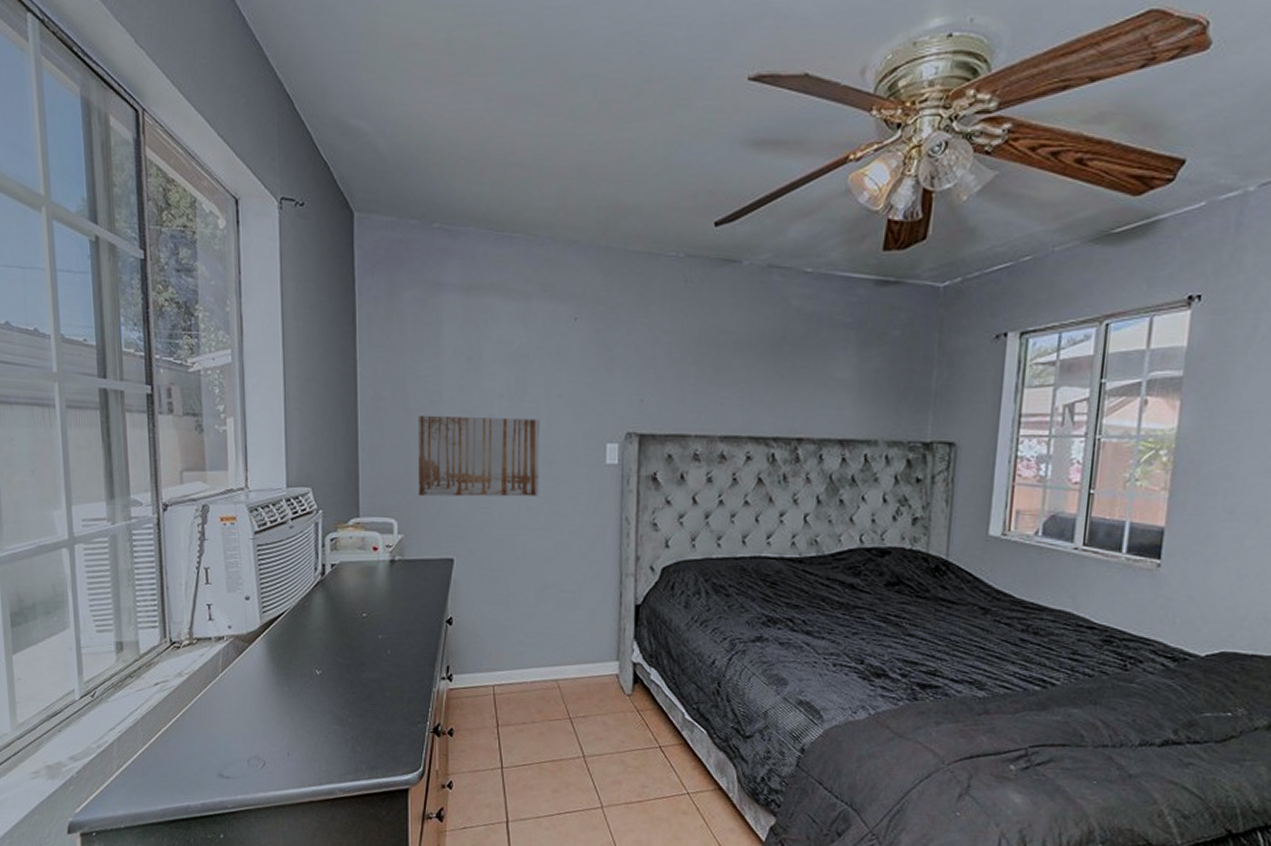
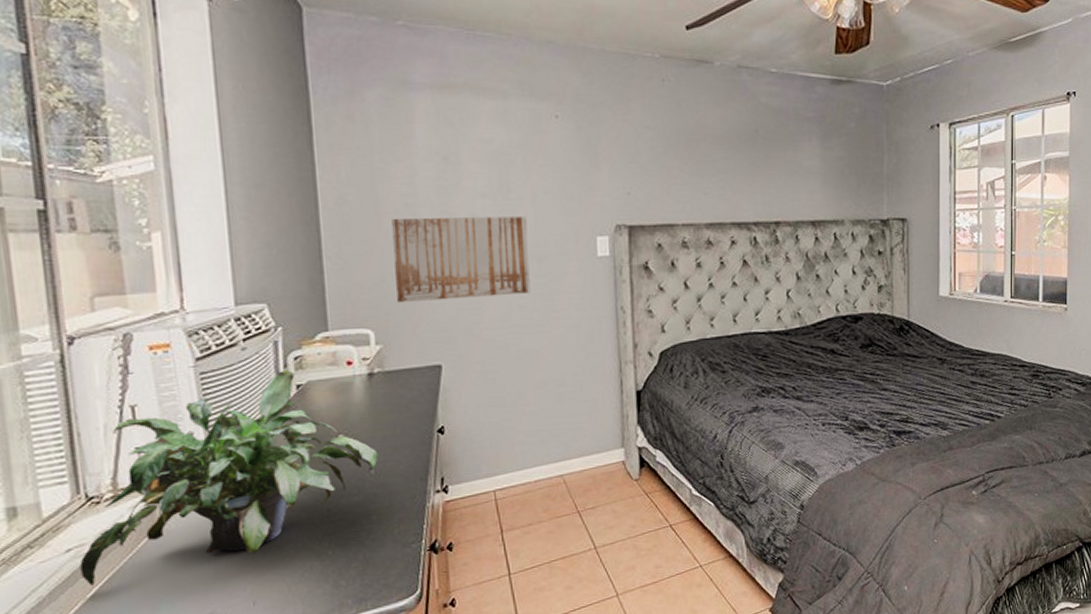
potted plant: none [164,550,395,718] -> present [80,370,379,587]

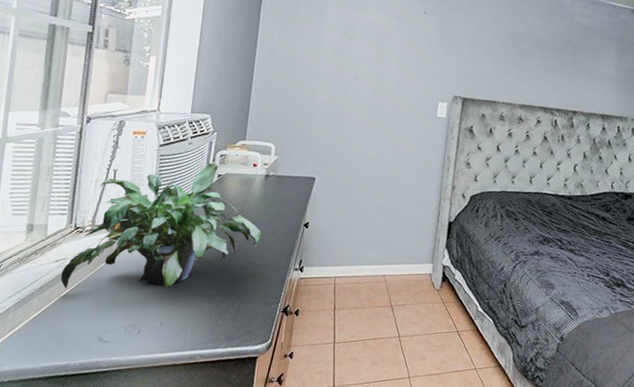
wall art: present [392,216,531,303] -> none [294,68,392,136]

